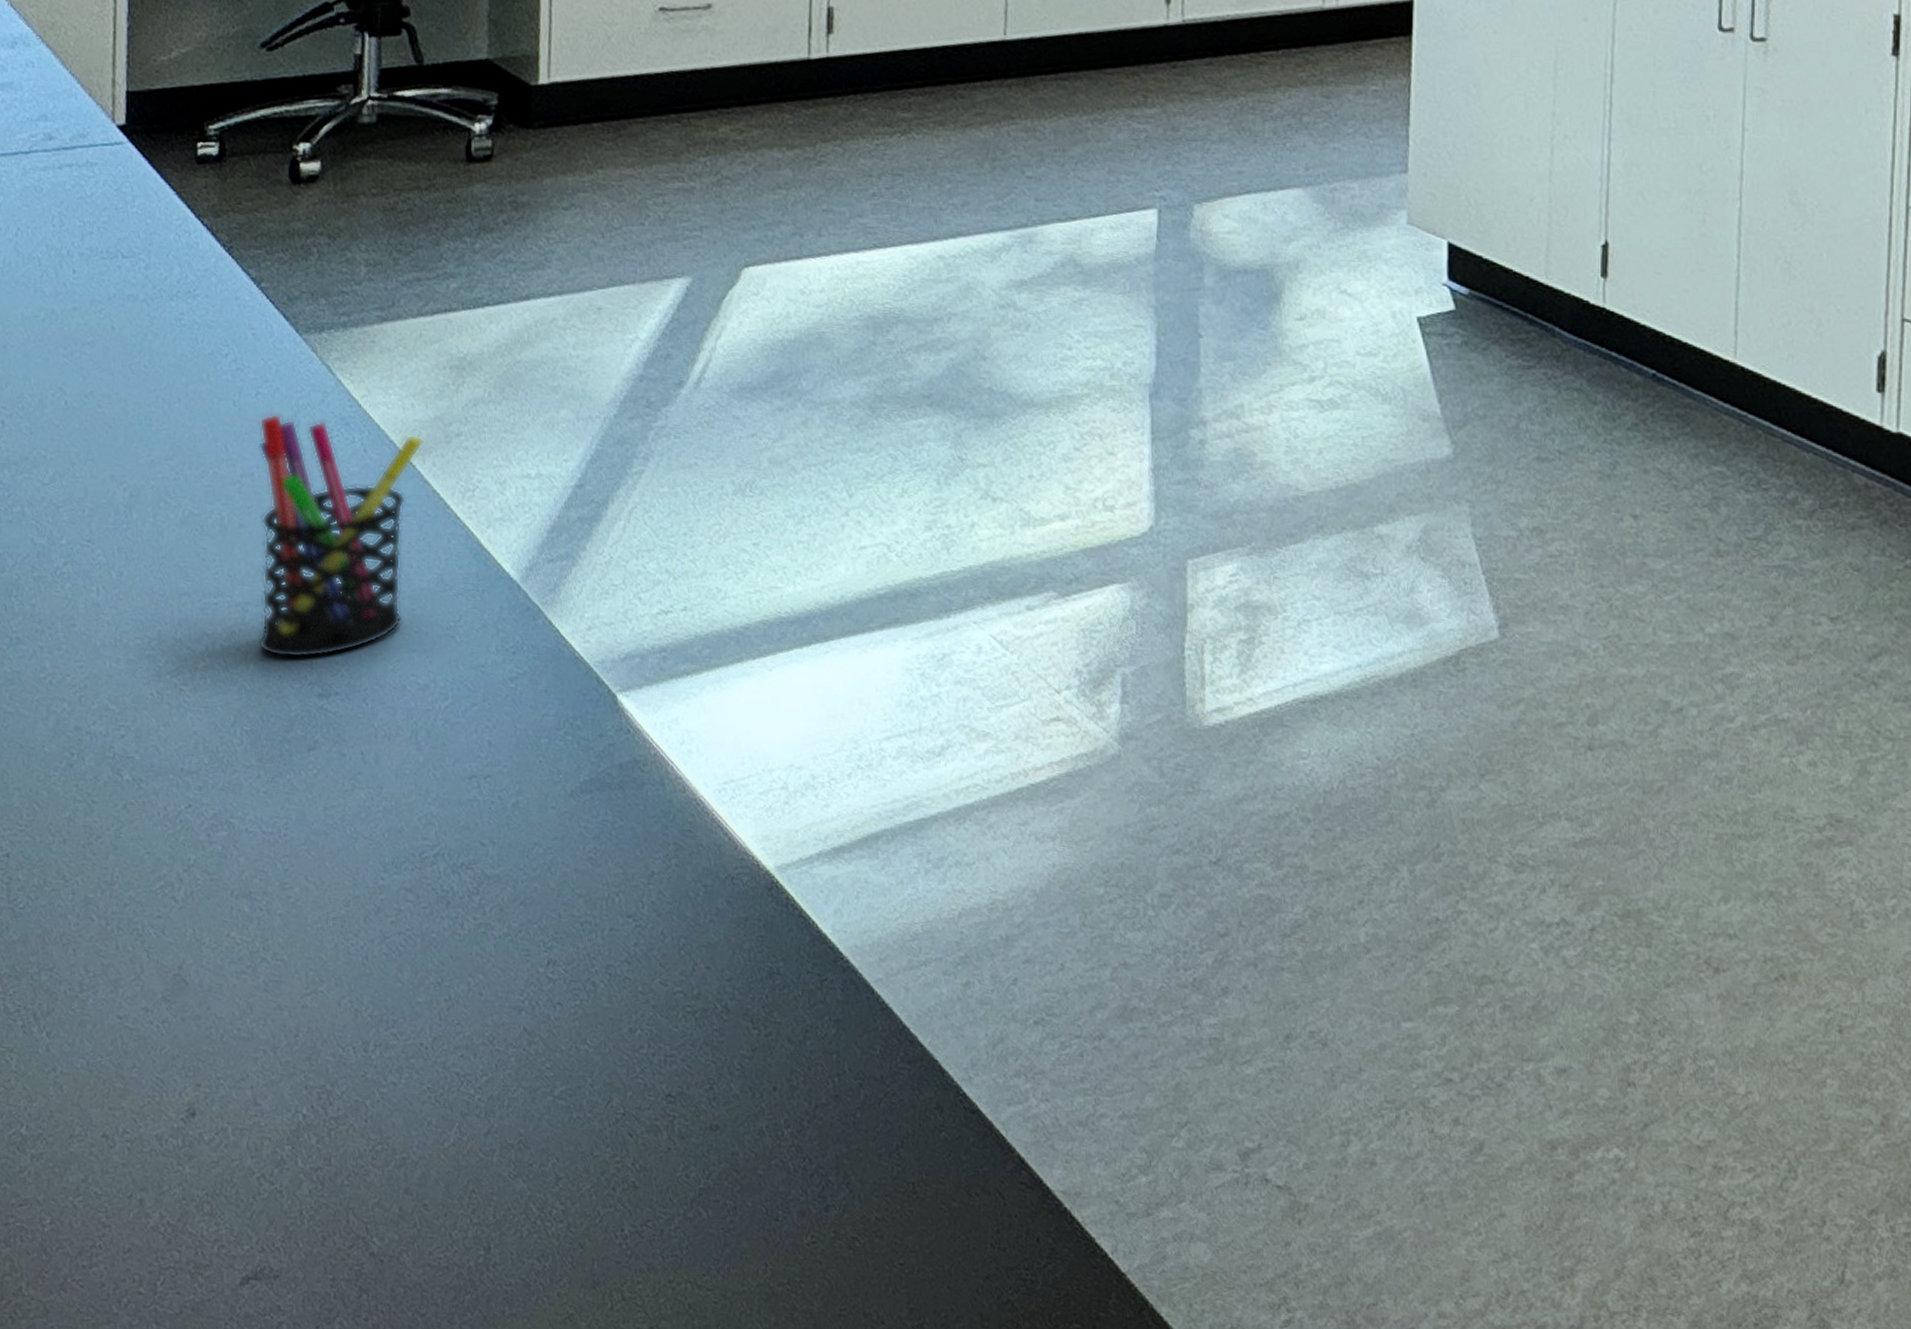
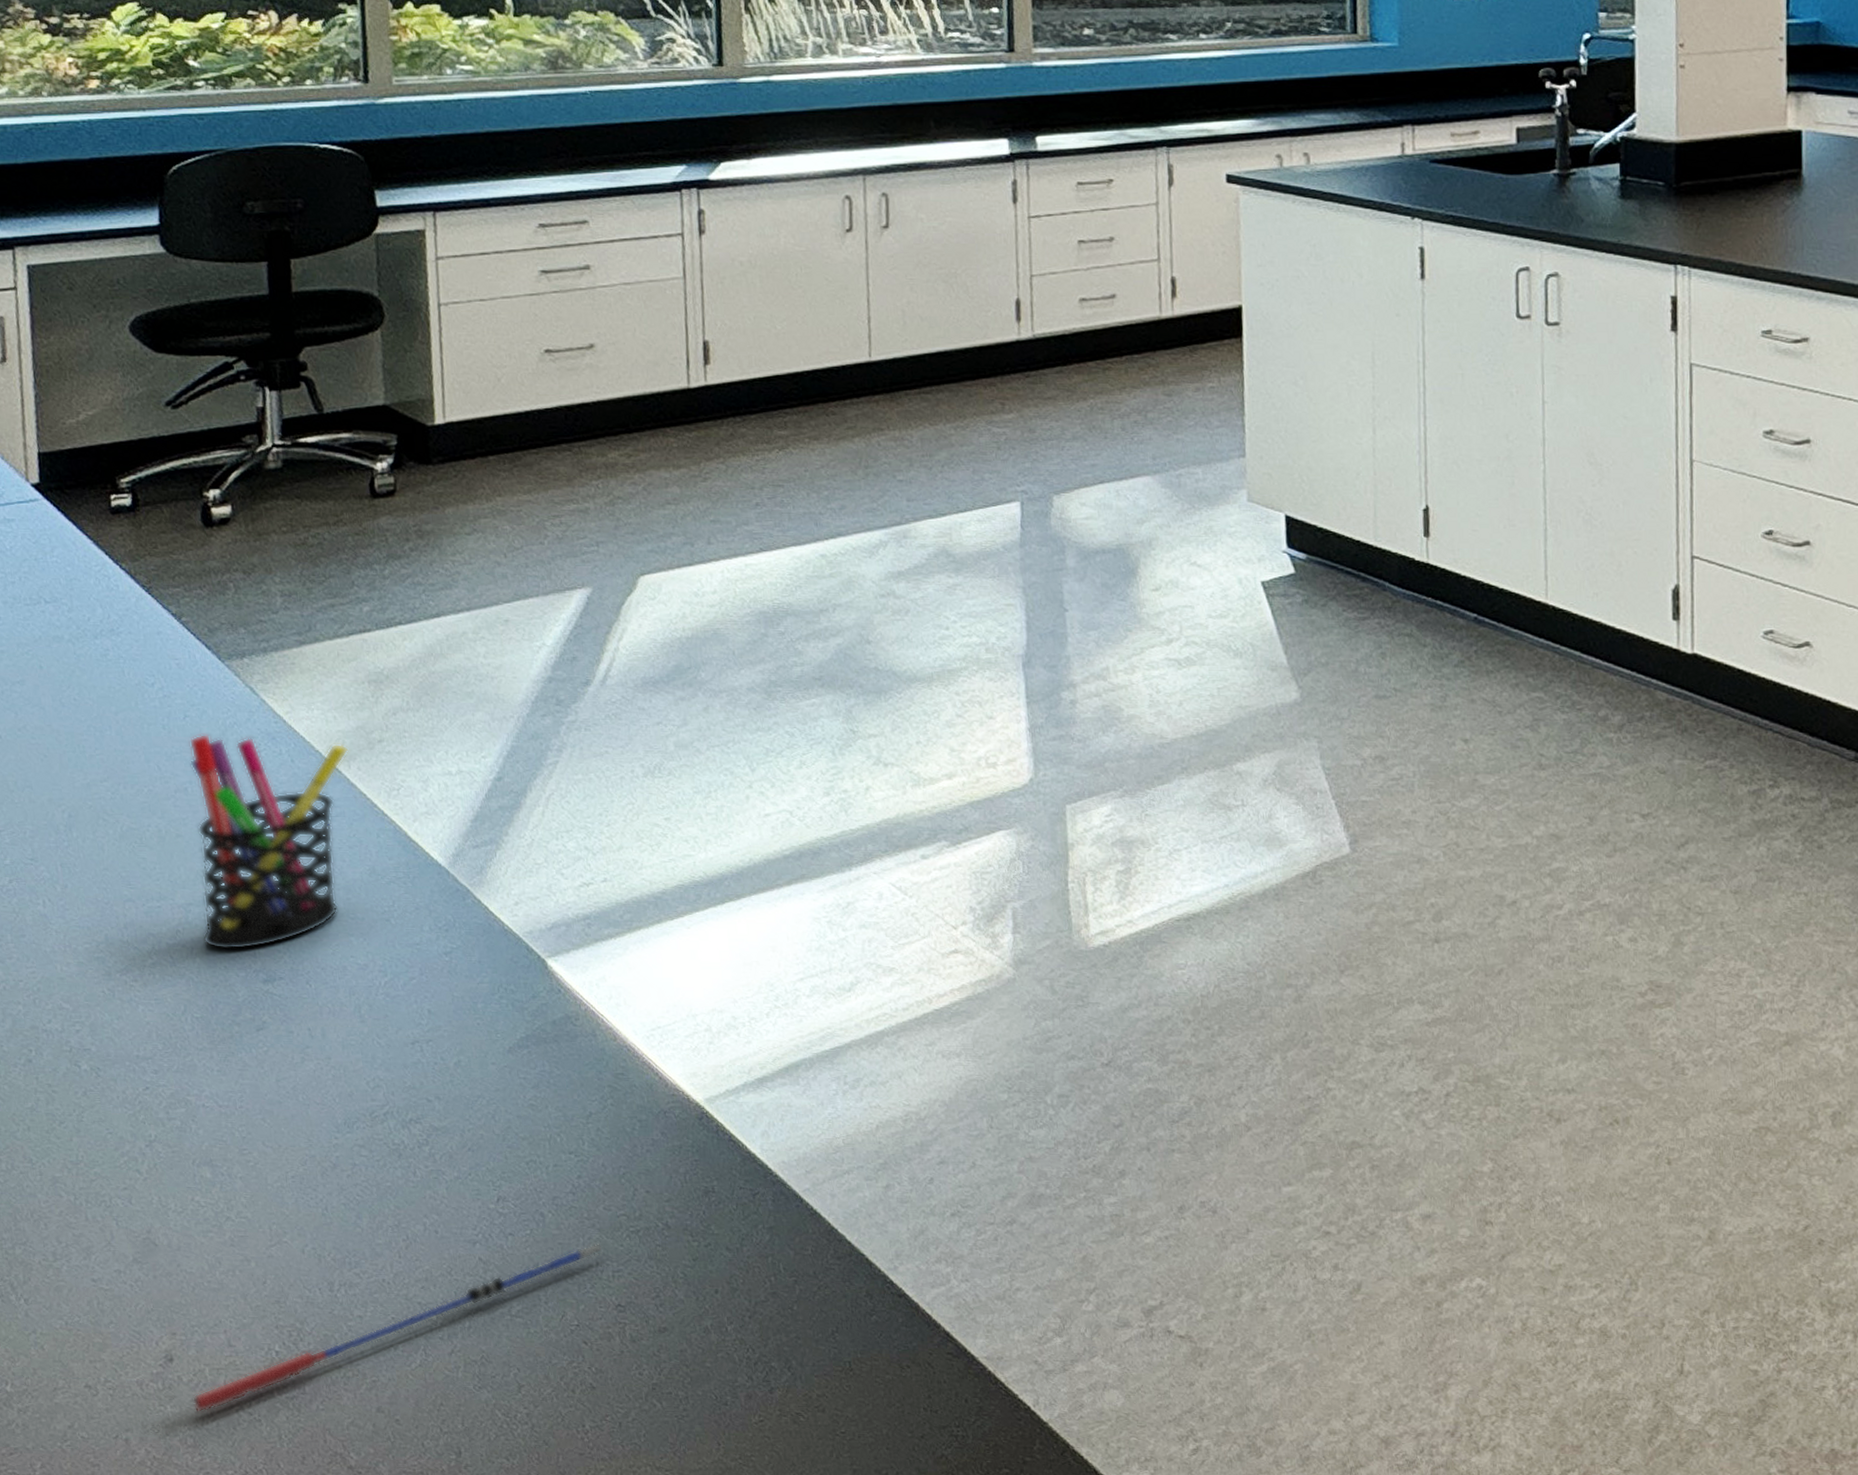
pen: none [212,1021,657,1178] -> present [192,1242,604,1413]

